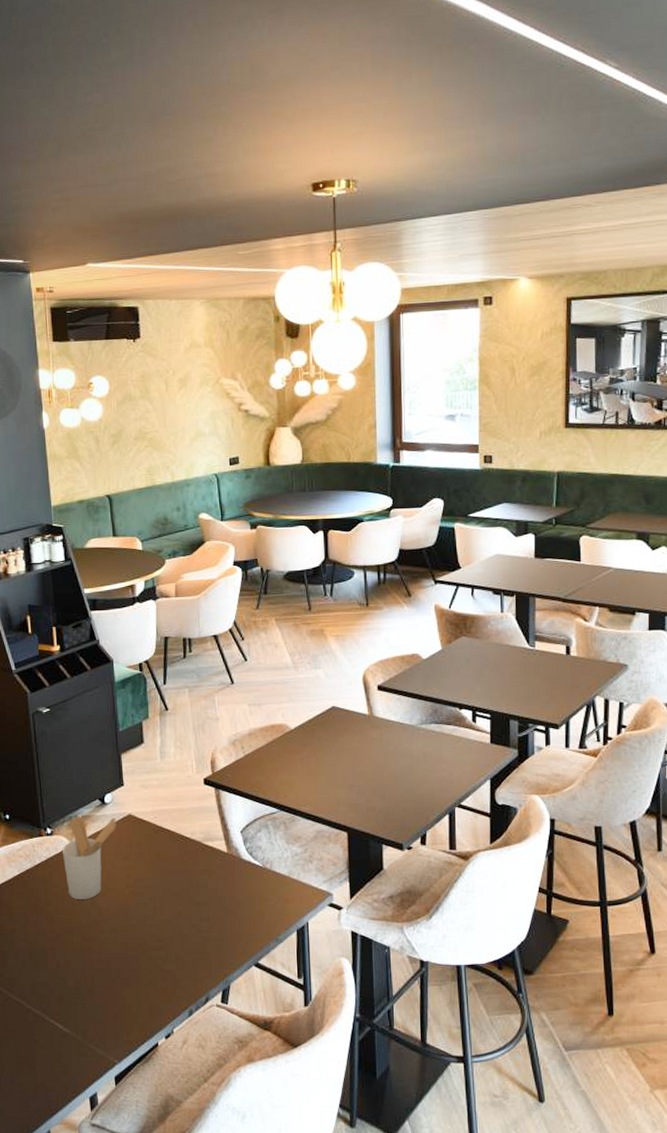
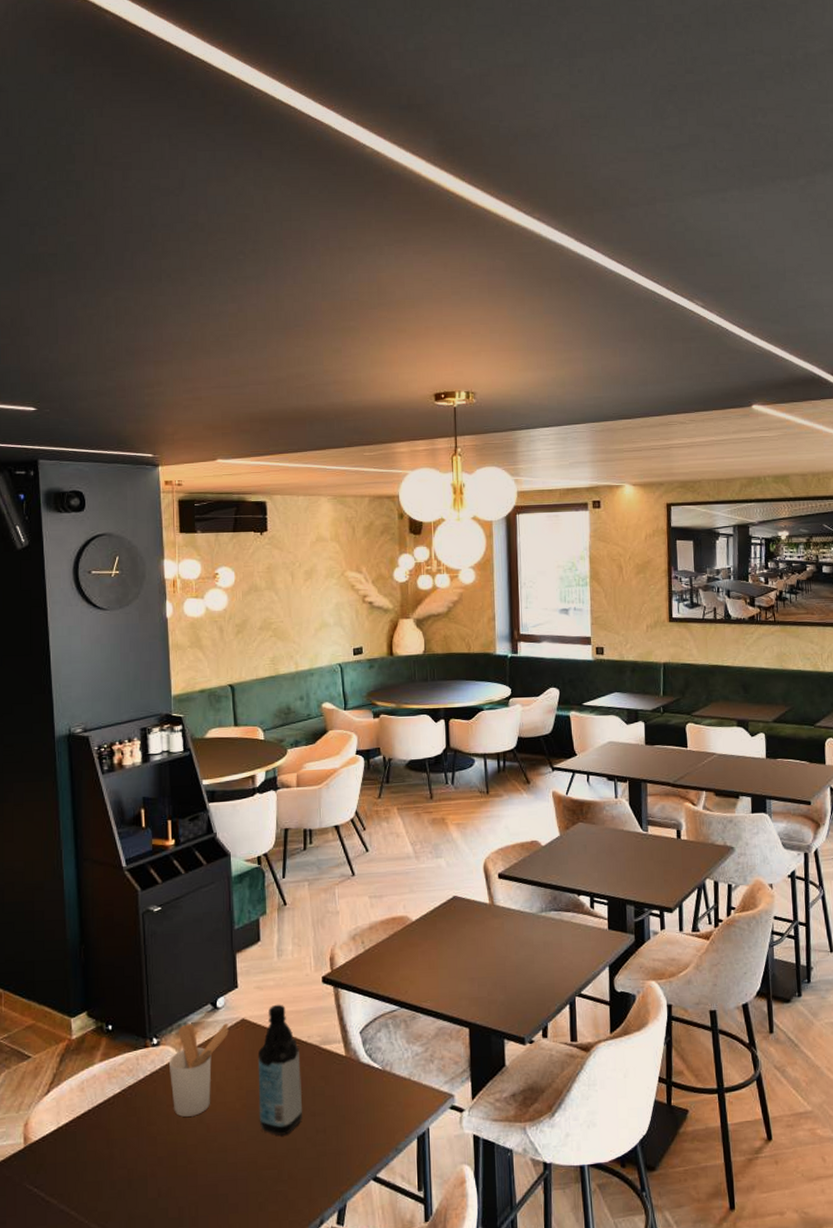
water bottle: none [144,802,187,922] -> present [257,1004,303,1136]

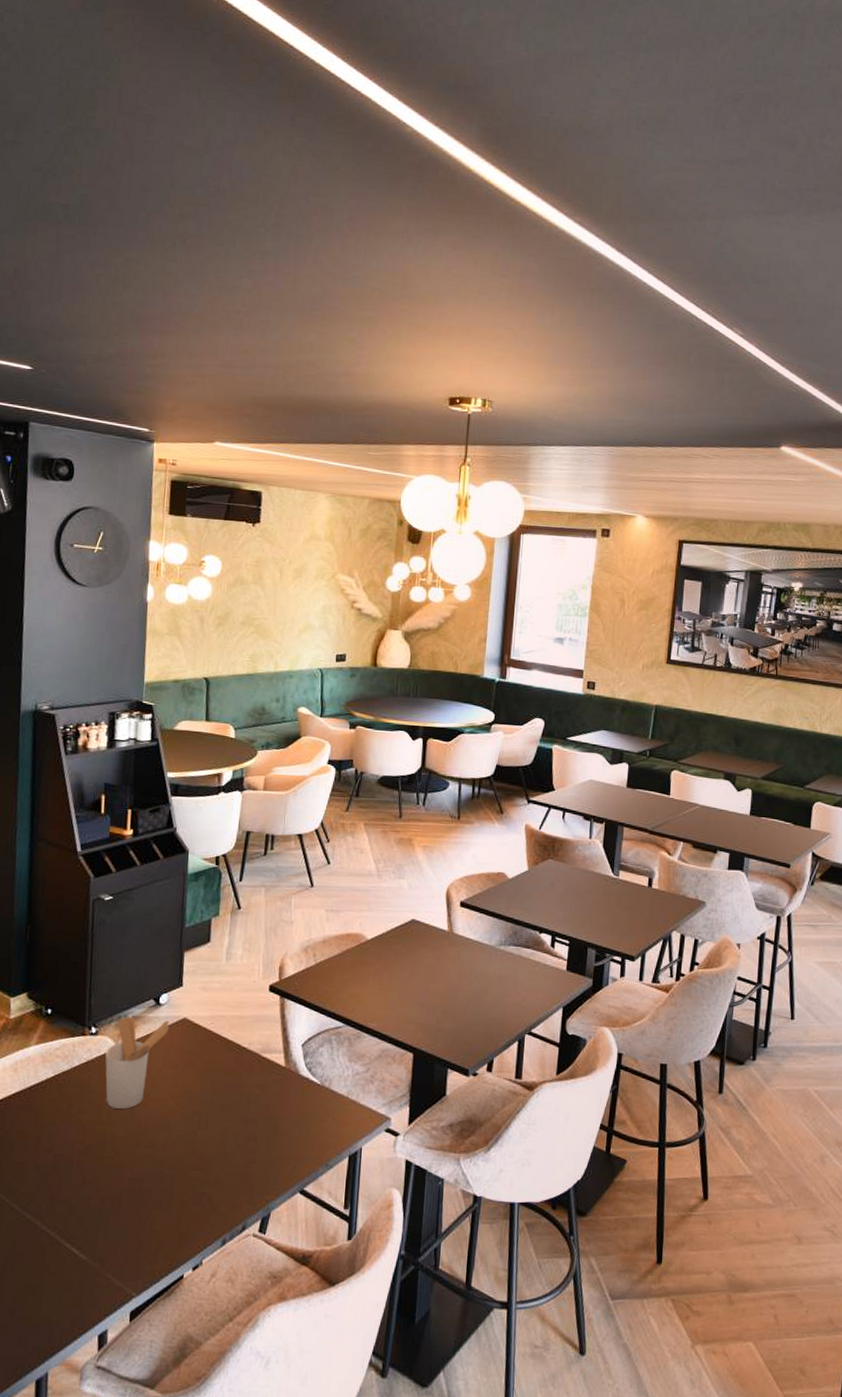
water bottle: present [257,1004,303,1136] -> none [191,1007,239,1139]

